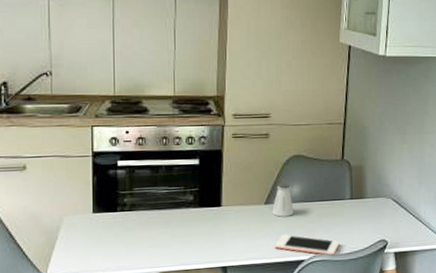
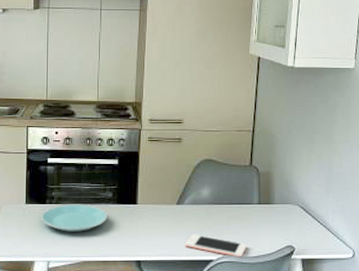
plate: none [112,209,188,241] -> present [41,204,107,232]
saltshaker: present [272,182,294,217] -> none [183,185,203,217]

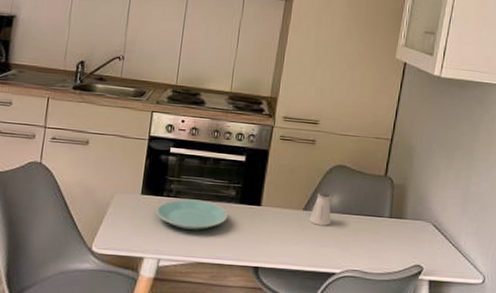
saltshaker: none [183,185,203,217] -> present [309,191,331,226]
cell phone: present [185,234,247,258] -> none [307,243,373,273]

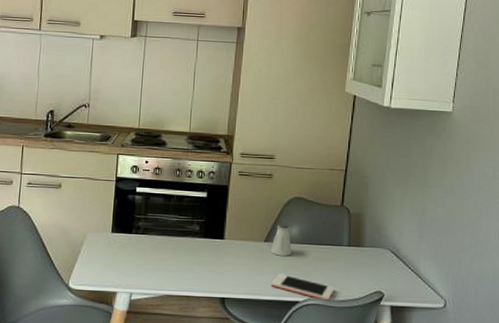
plate: present [156,199,228,230] -> none [126,235,193,265]
cell phone: none [307,243,373,273] -> present [271,273,335,301]

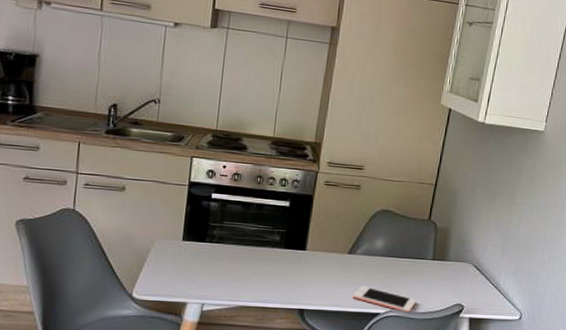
saltshaker: present [271,222,292,256] -> none [354,235,376,269]

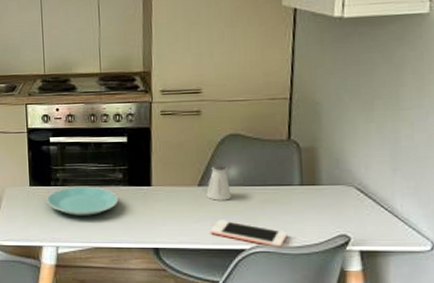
plate: none [198,244,273,275] -> present [46,186,119,216]
saltshaker: none [354,235,376,269] -> present [206,164,231,201]

